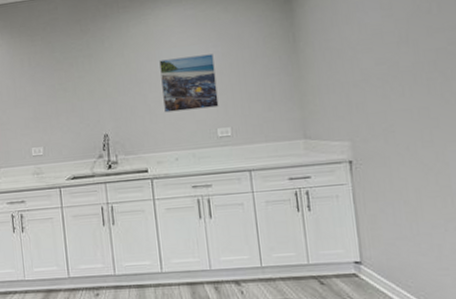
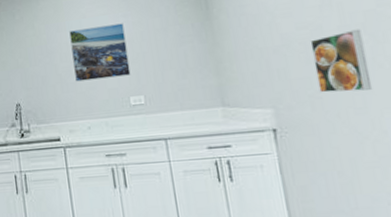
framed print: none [387,66,439,127] -> present [310,29,373,93]

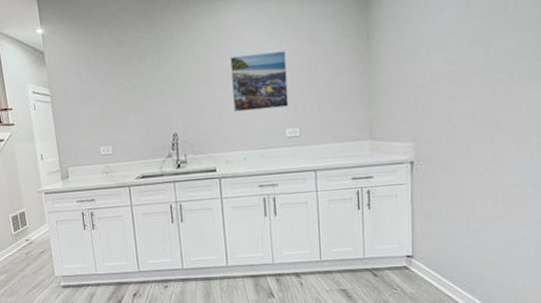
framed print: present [310,29,373,93] -> none [456,67,501,129]

